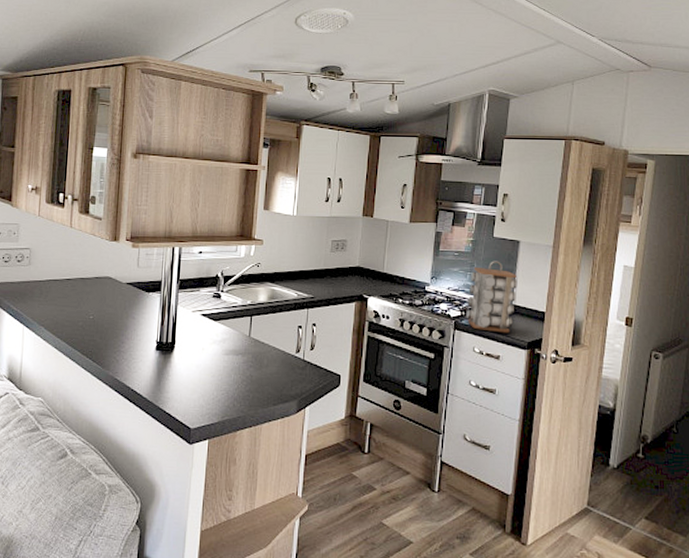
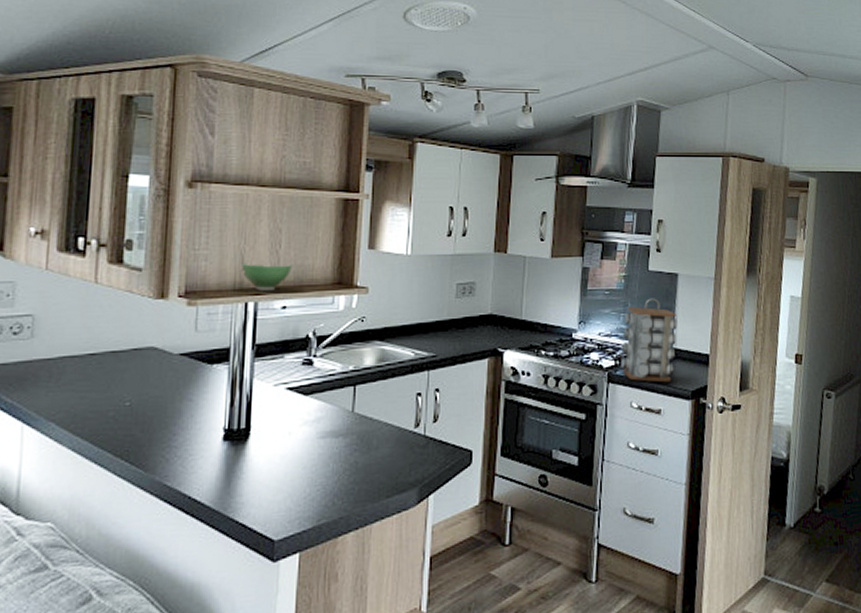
bowl: none [169,215,208,239] -> present [240,261,294,291]

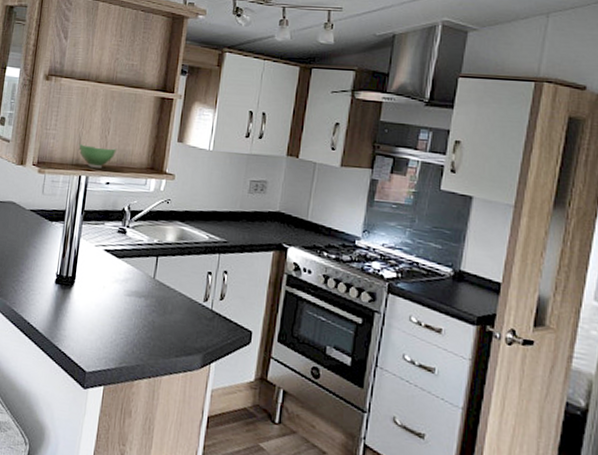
spice rack: present [620,298,678,383] -> none [402,217,468,304]

